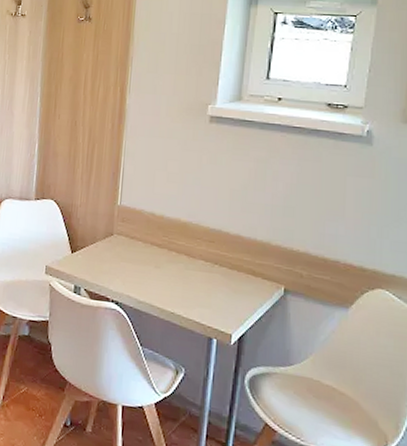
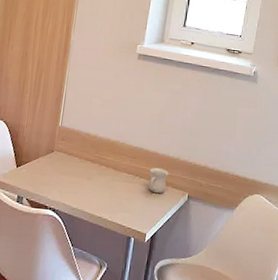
mug: none [231,254,257,285] -> present [148,168,169,193]

